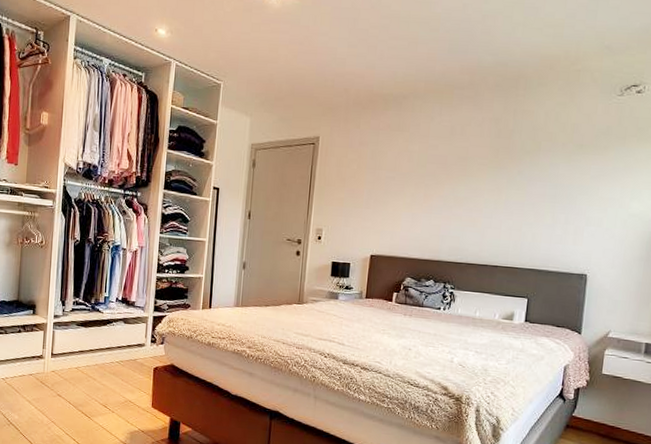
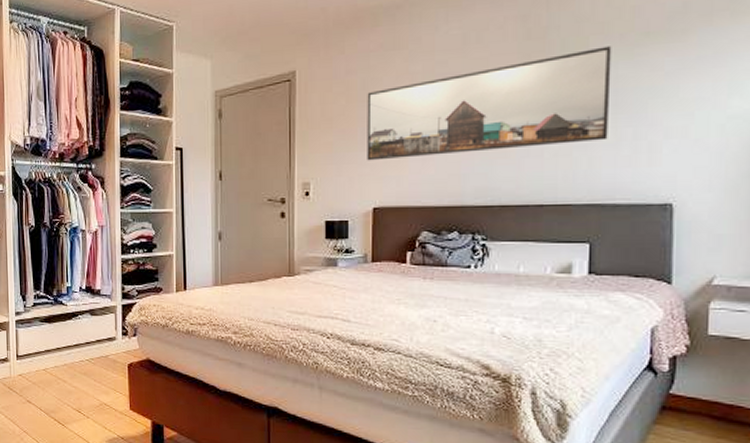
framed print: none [369,151,556,222] -> present [367,46,612,161]

